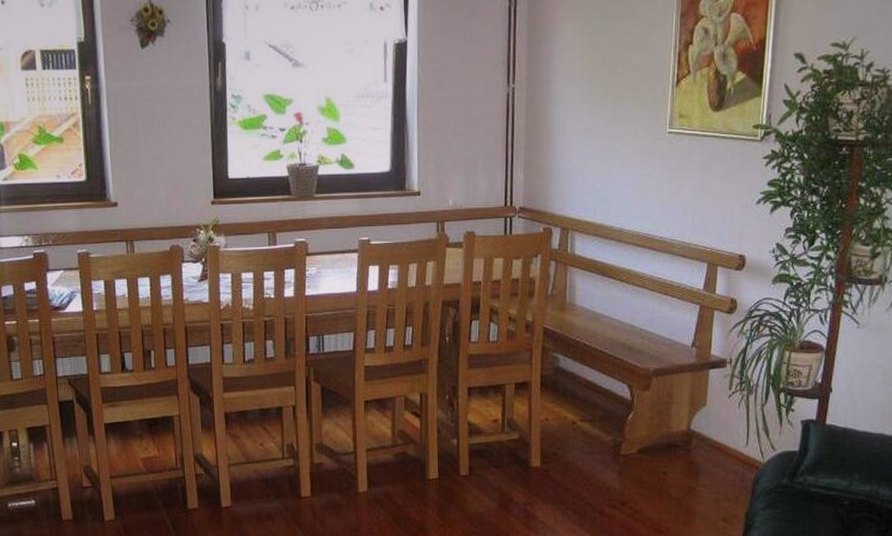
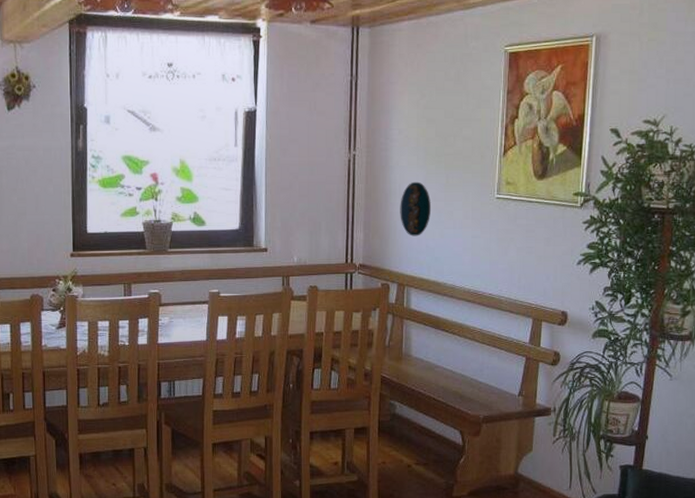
decorative plate: none [563,116,598,176] -> present [400,181,432,237]

